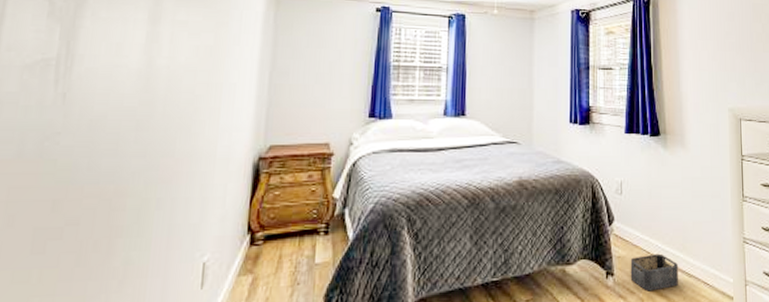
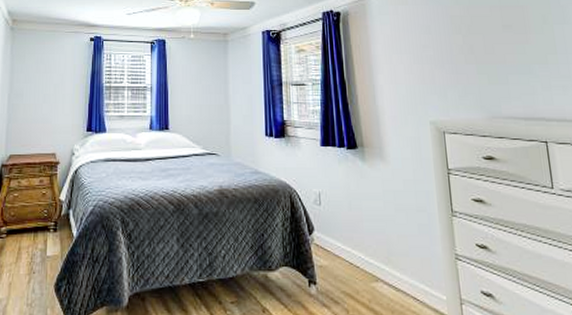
storage bin: present [630,253,678,292] -> none [332,265,385,303]

